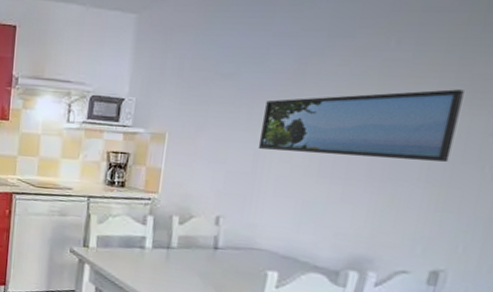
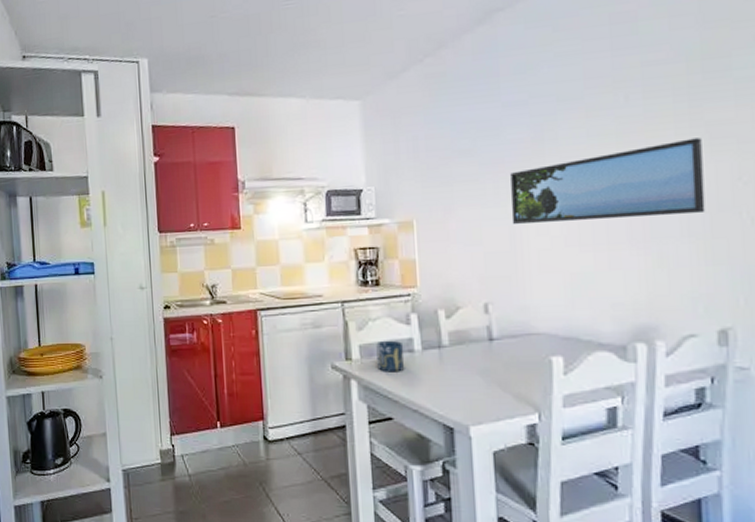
cup: none [110,235,136,264] -> present [376,340,404,372]

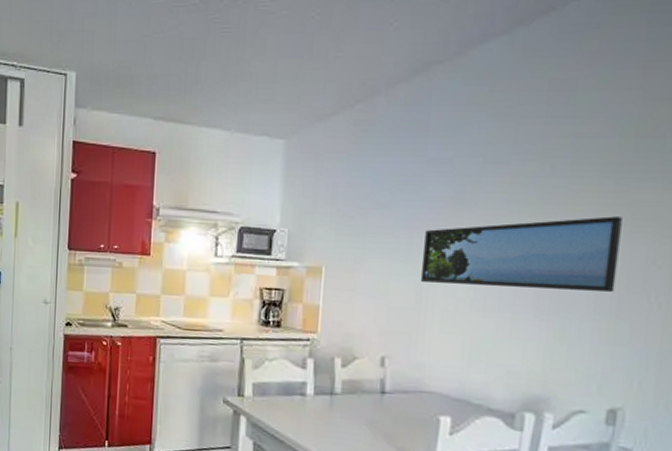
cup: present [376,340,404,372] -> none [268,381,295,414]

